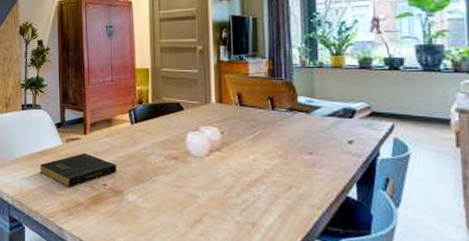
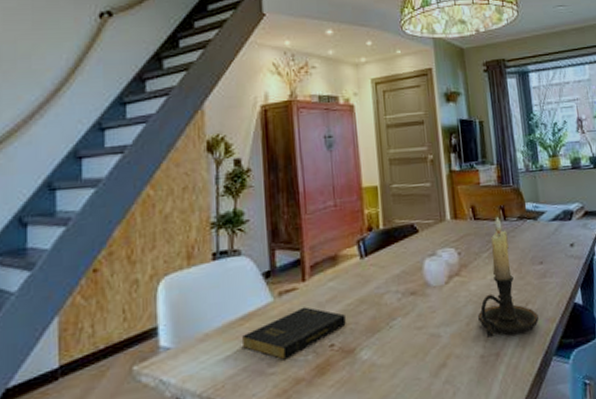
candle holder: none [237,105,302,213] -> present [478,216,539,338]

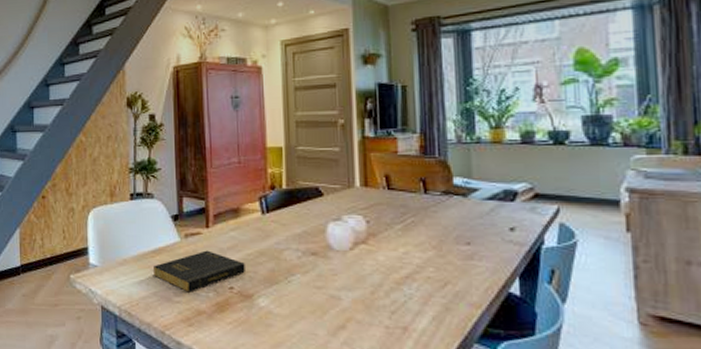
candle holder: present [478,216,539,338] -> none [385,188,459,314]

